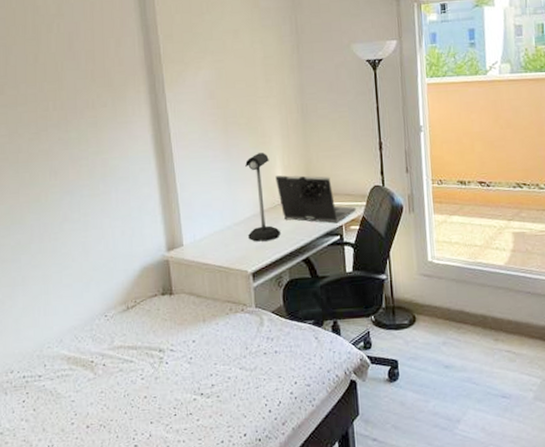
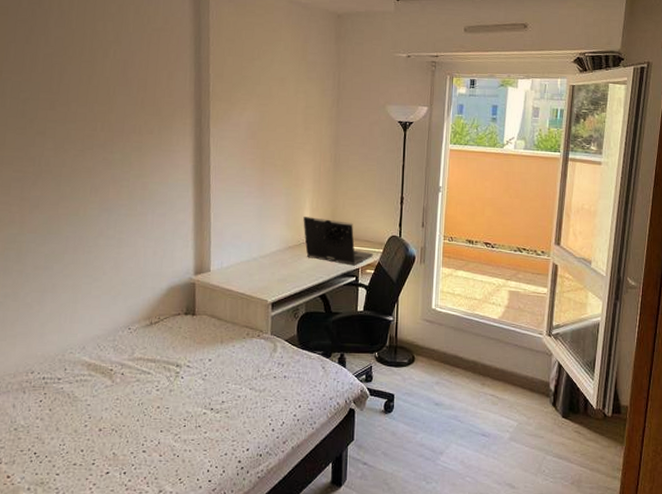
desk lamp: present [245,153,280,242] -> none [272,194,302,275]

